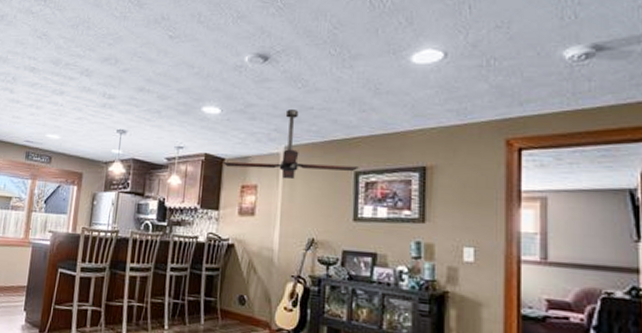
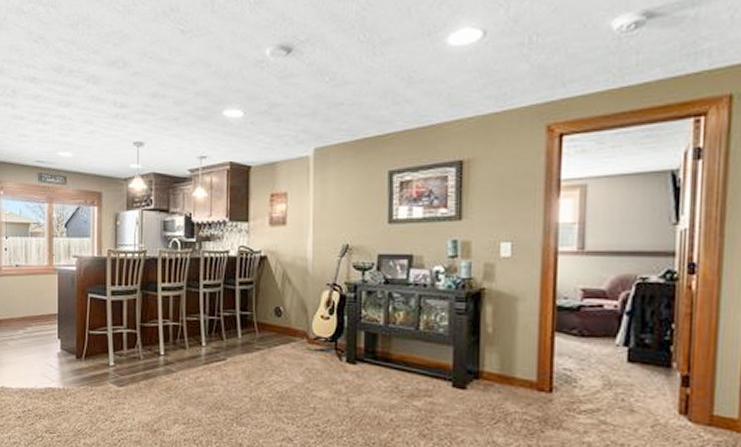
ceiling fan: present [222,108,359,180] -> none [249,106,393,184]

